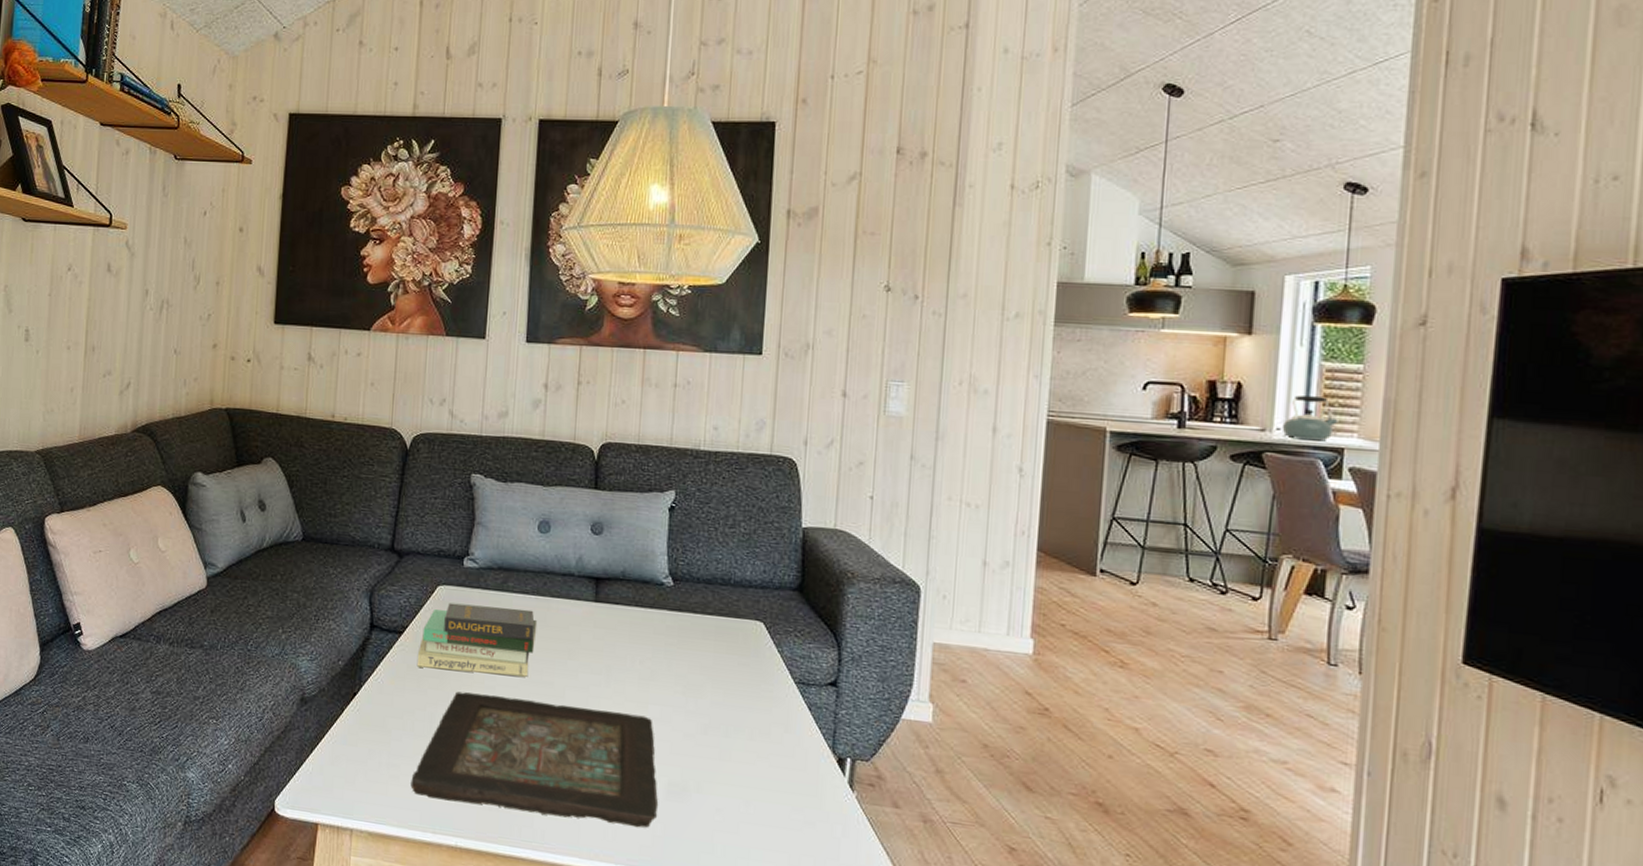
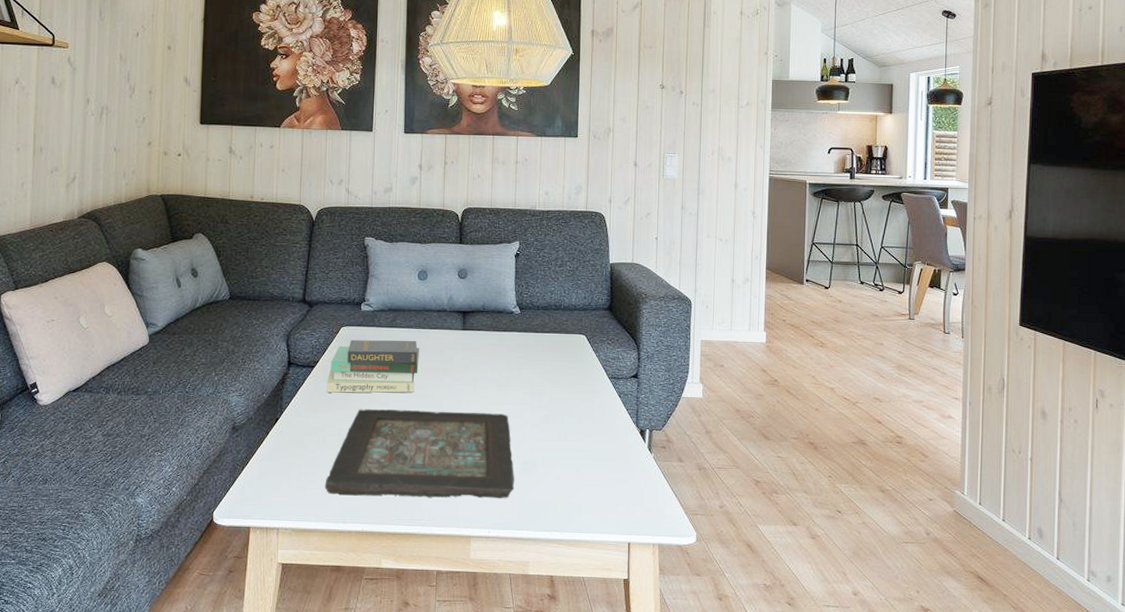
kettle: present [1281,395,1341,441] -> none [912,154,946,184]

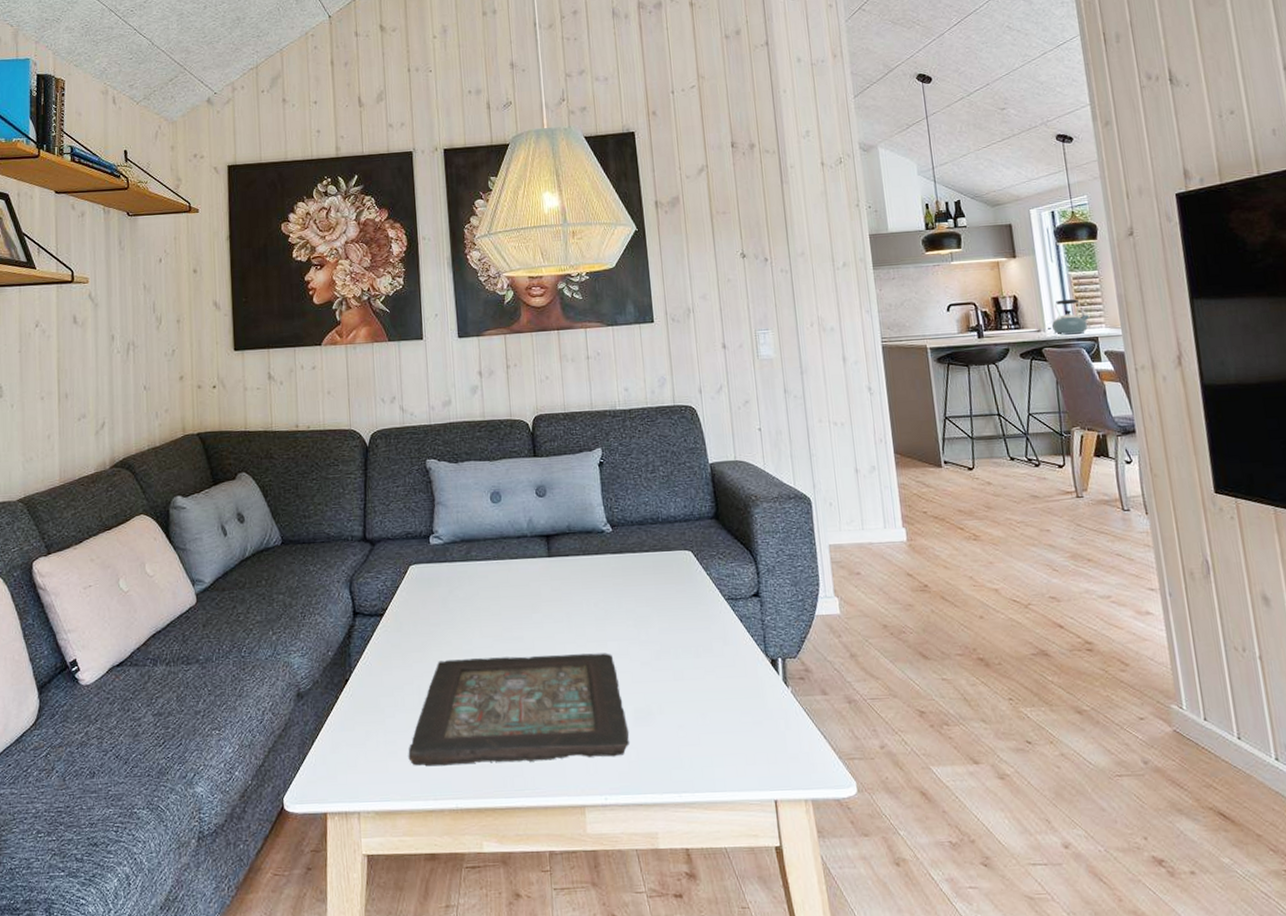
books: present [326,340,420,393] -> none [399,574,502,644]
kettle: none [912,154,946,184] -> present [1051,299,1091,335]

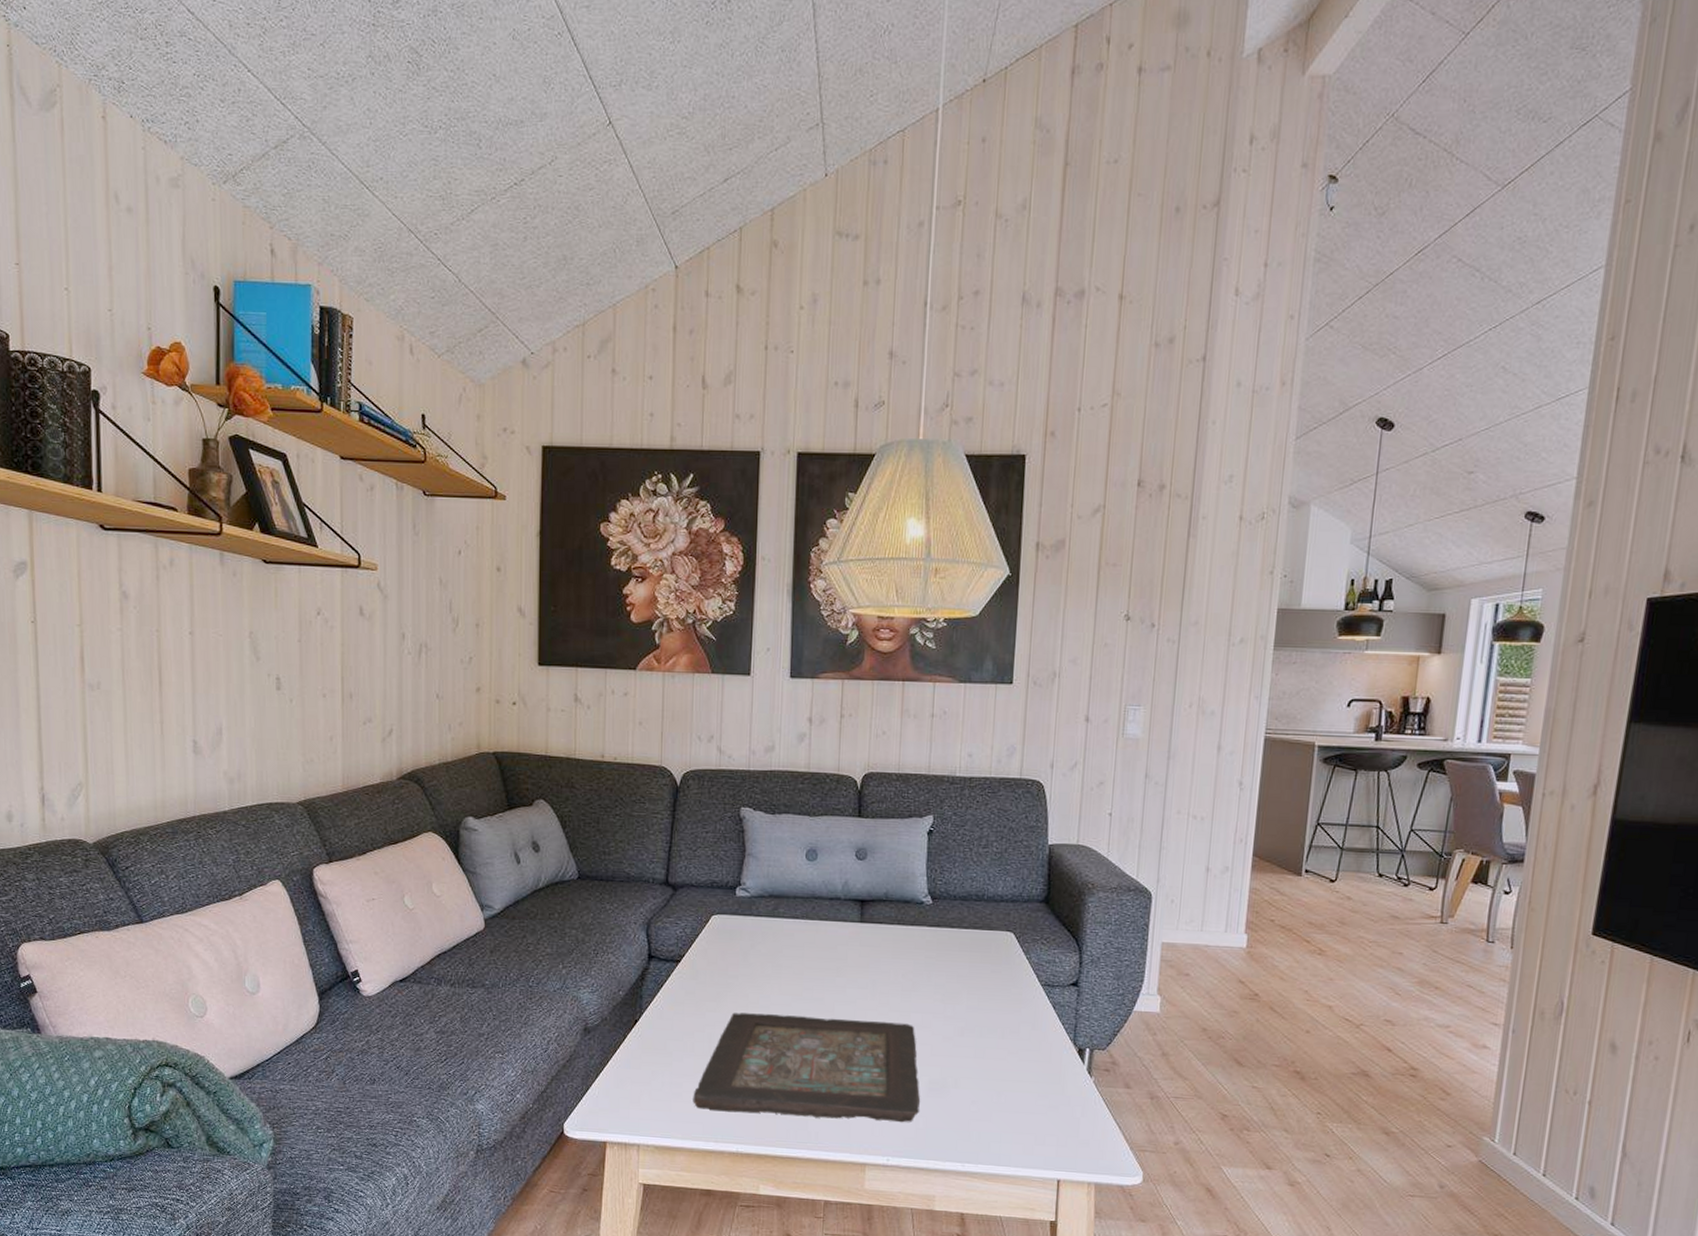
kettle: present [1051,299,1091,335] -> none [1461,708,1510,748]

